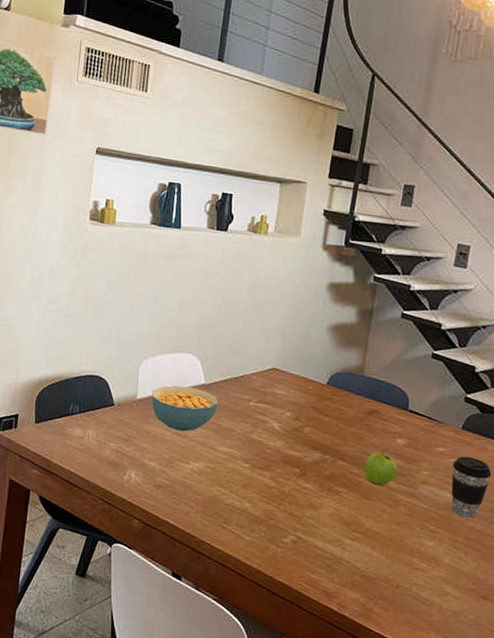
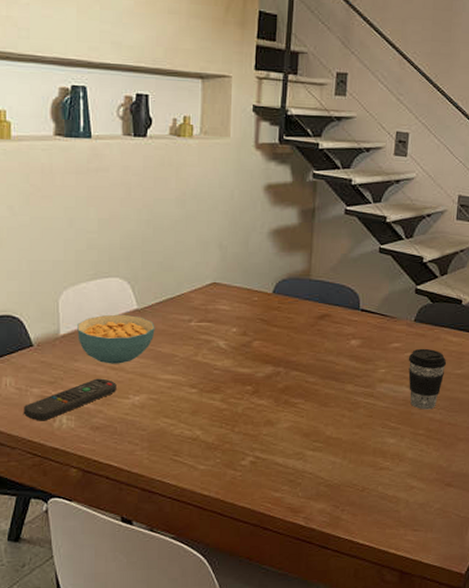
remote control: none [100,441,180,473] -> present [24,378,117,421]
fruit: present [364,452,398,486] -> none [319,357,354,391]

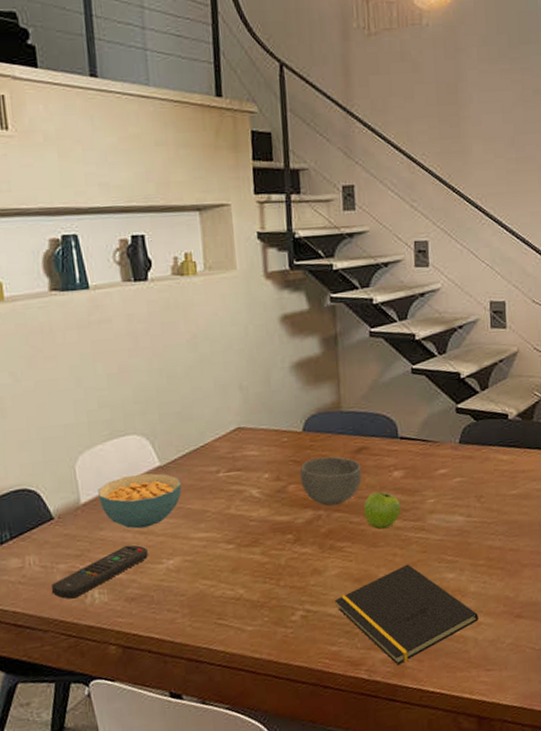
bowl: none [265,319,322,365] -> present [300,456,362,506]
notepad: none [283,425,412,517] -> present [334,564,479,665]
fruit: none [319,357,354,391] -> present [363,492,401,529]
coffee cup: present [408,348,447,410] -> none [457,471,500,538]

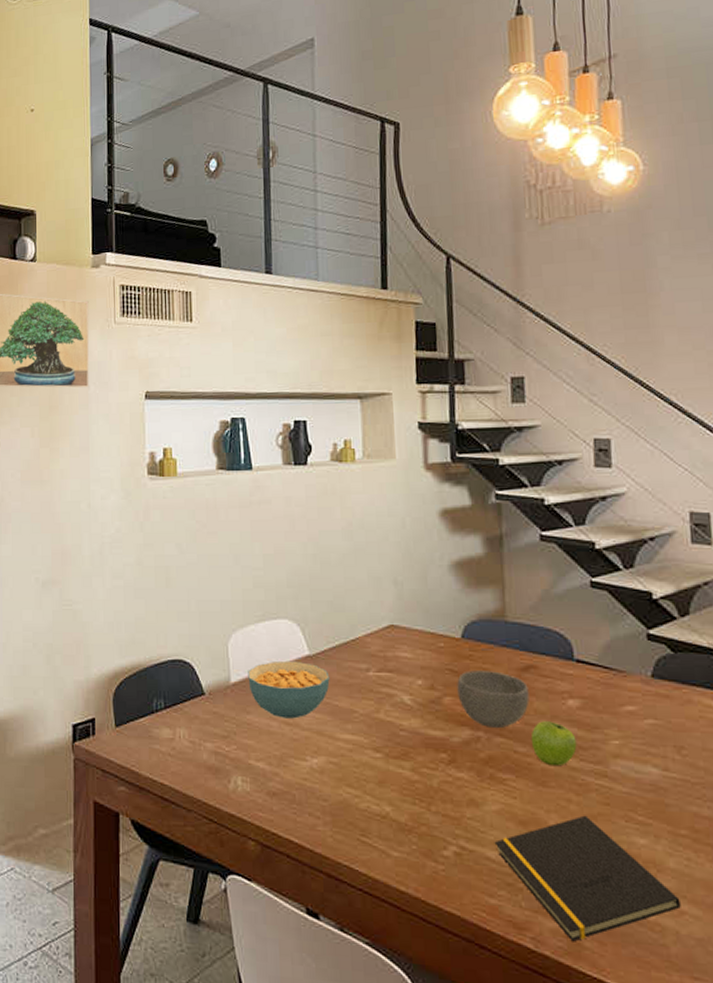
remote control: present [52,544,148,599] -> none [198,734,292,781]

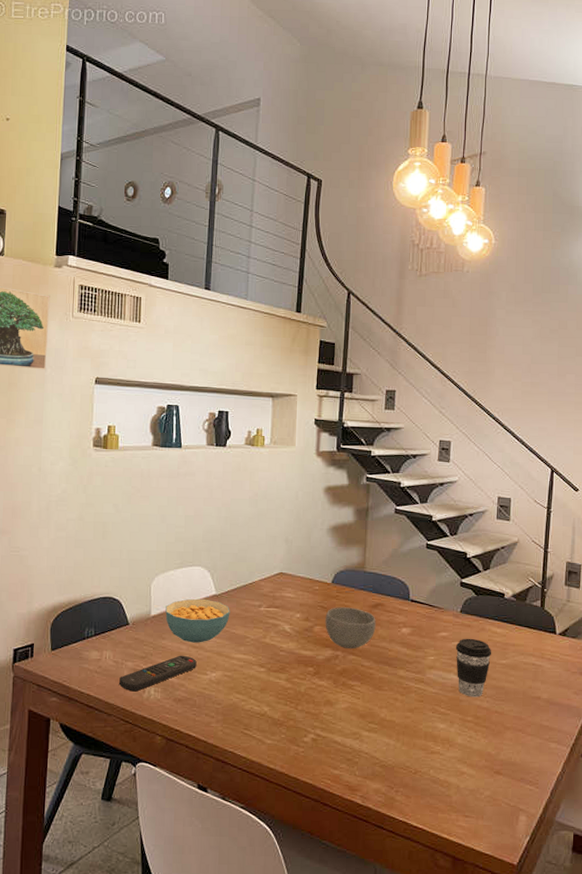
remote control: none [198,734,292,781] -> present [119,655,197,692]
notepad: present [494,815,681,942] -> none [341,709,462,797]
fruit: present [530,721,577,767] -> none [374,644,405,676]
coffee cup: none [649,714,708,801] -> present [455,638,492,697]

